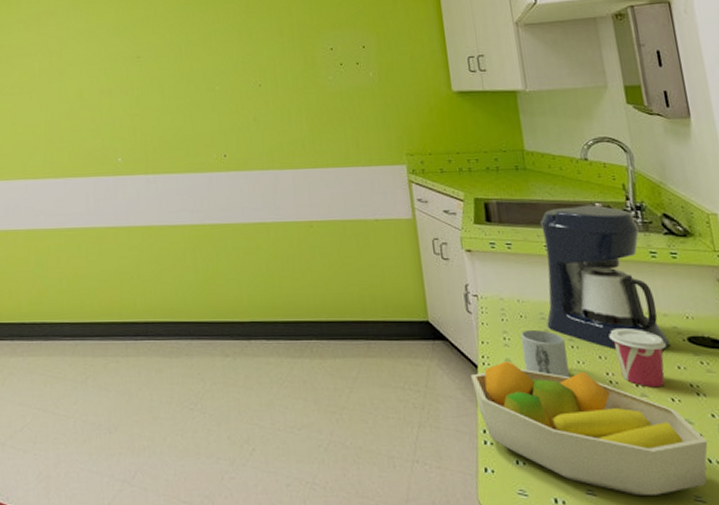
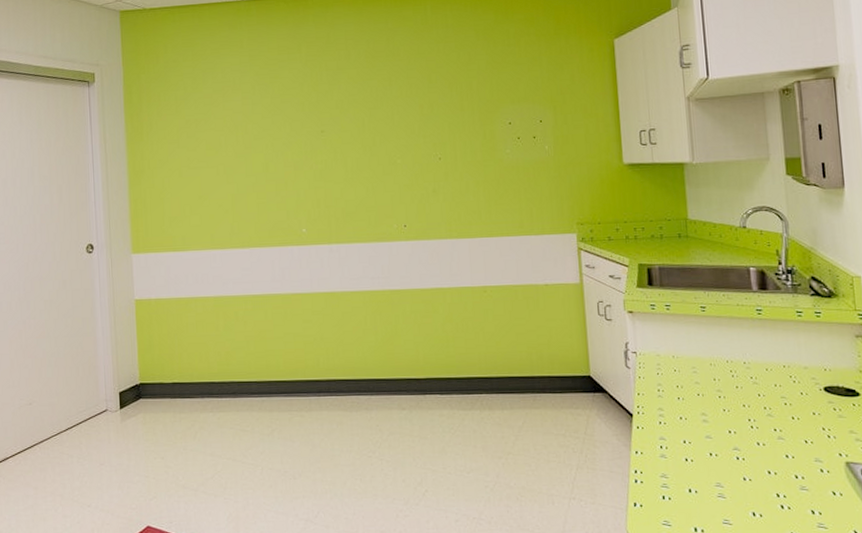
fruit bowl: present [471,361,708,495] -> none [626,410,834,523]
mug: present [520,330,570,378] -> none [673,383,716,424]
coffee maker: present [539,205,670,350] -> none [697,269,808,399]
cup: present [609,329,666,388] -> none [753,380,804,432]

